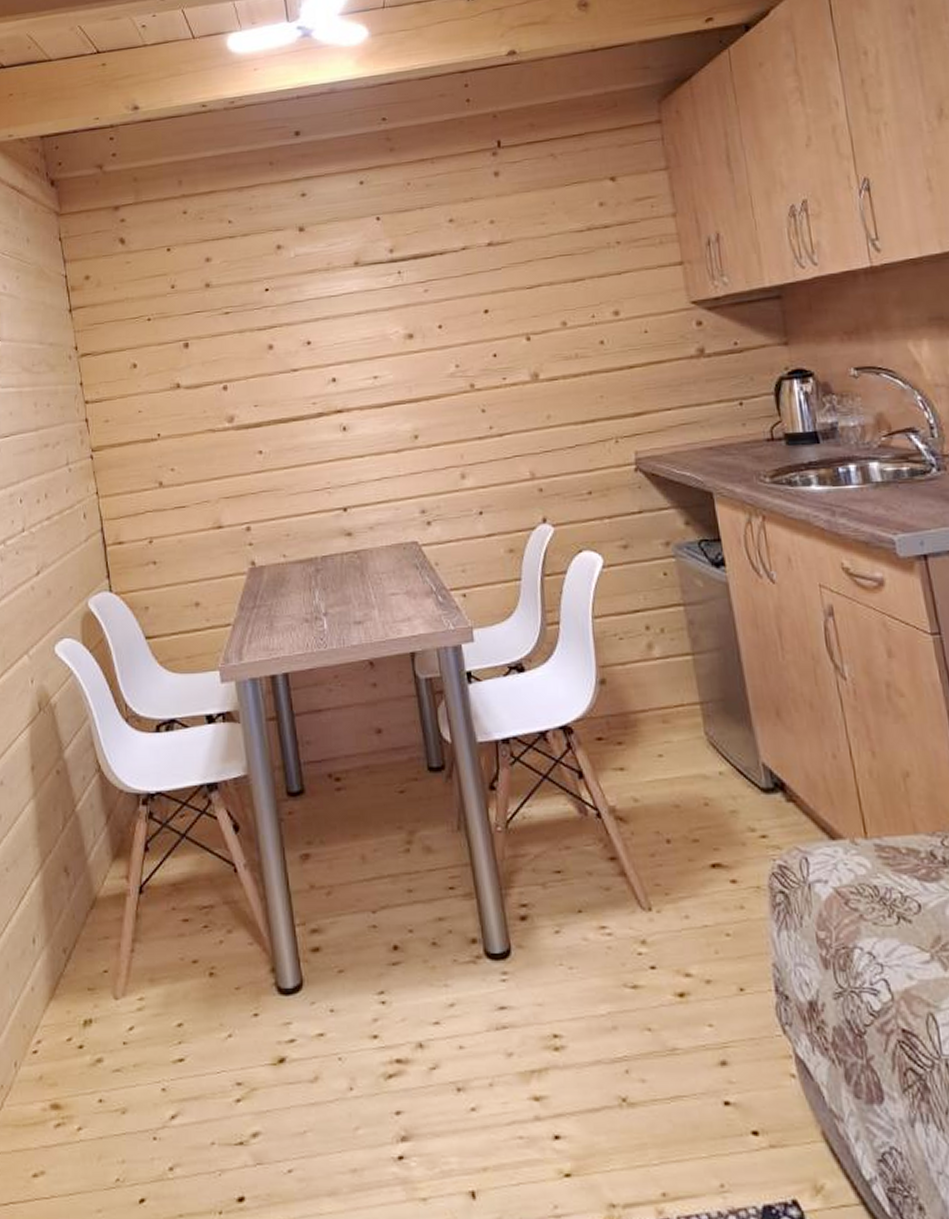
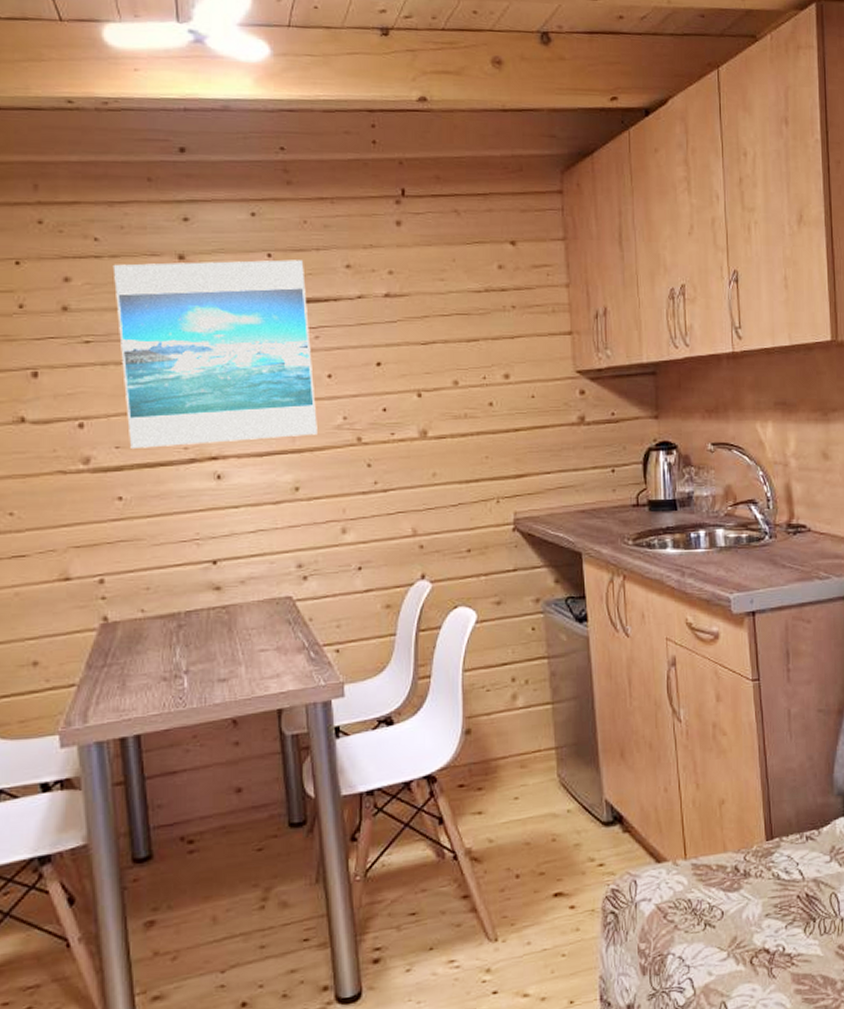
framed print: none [244,220,432,407] -> present [112,259,317,450]

